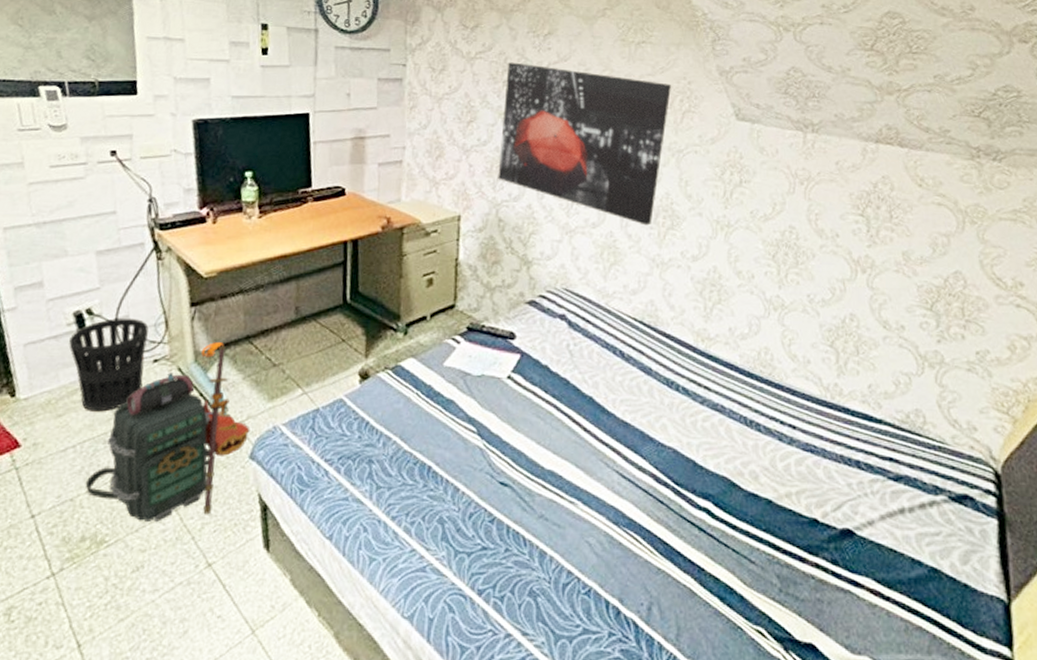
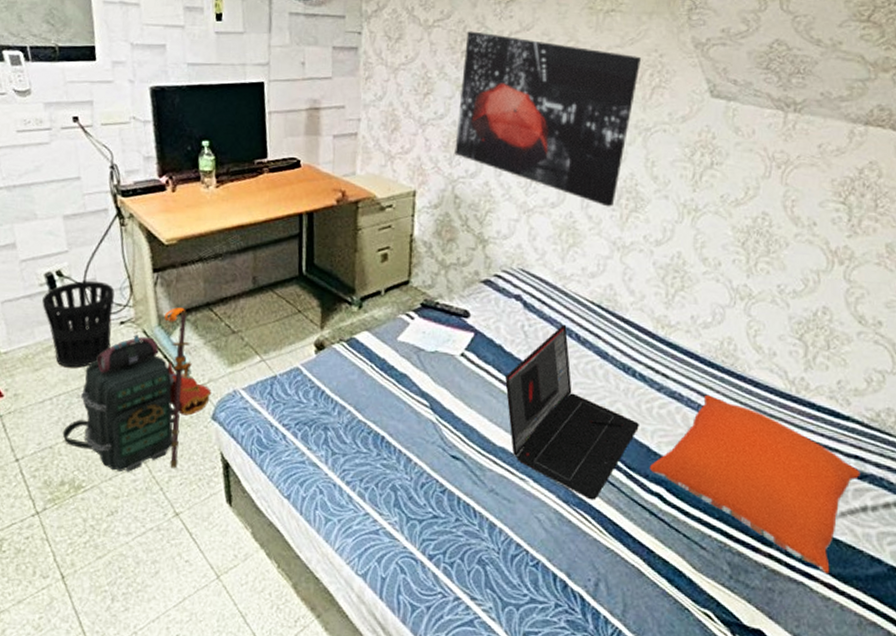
laptop: none [552,342,686,520] -> present [505,324,640,500]
pillow: none [696,405,896,581] -> present [649,394,861,575]

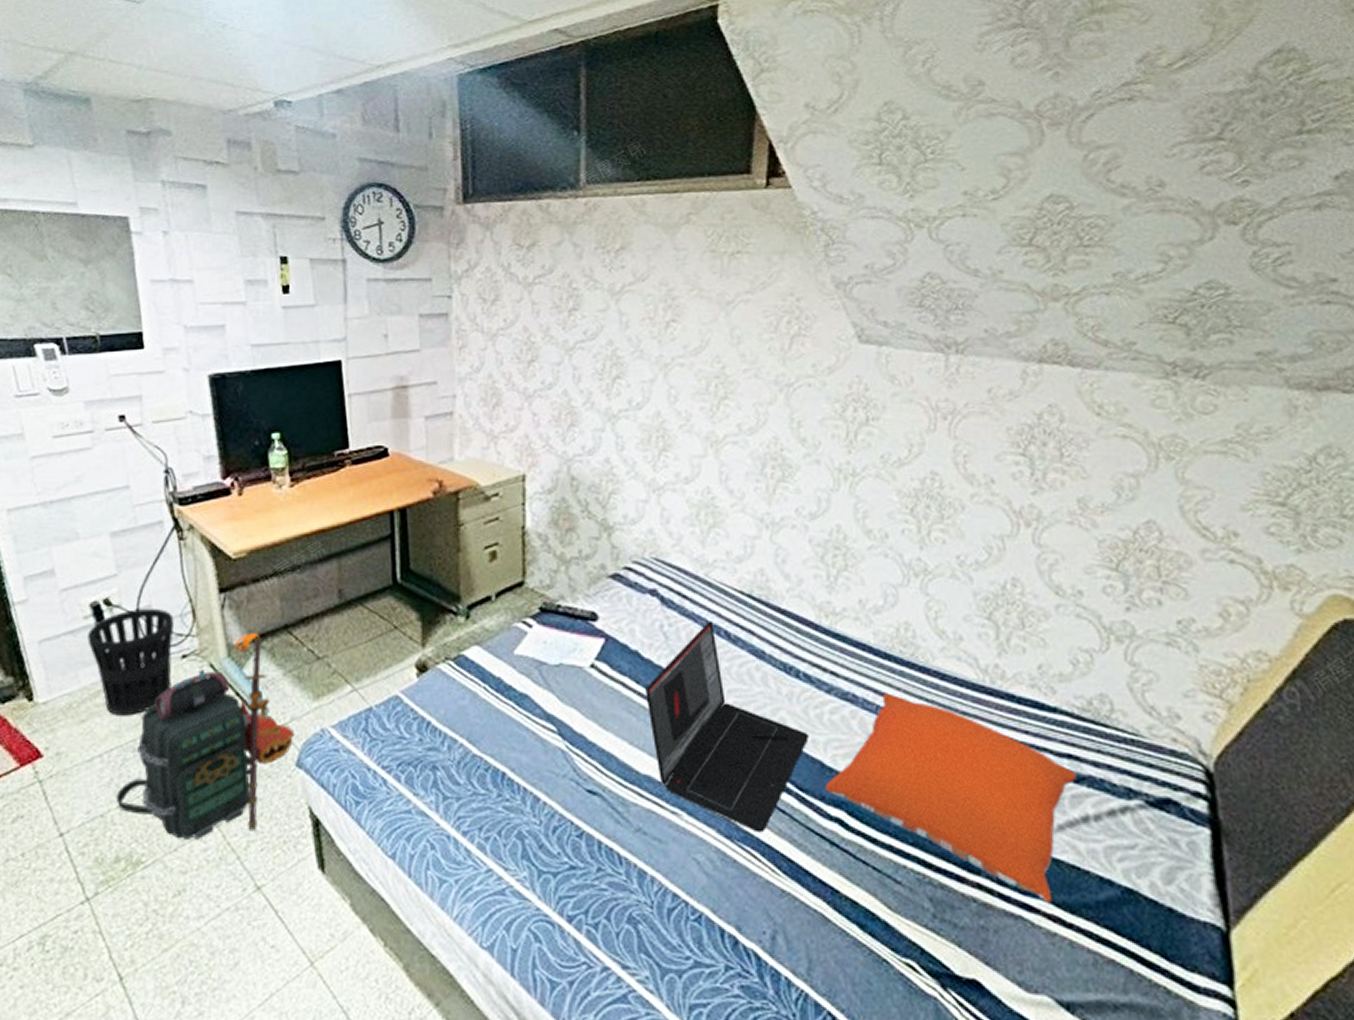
wall art: present [454,31,641,207] -> none [568,286,775,478]

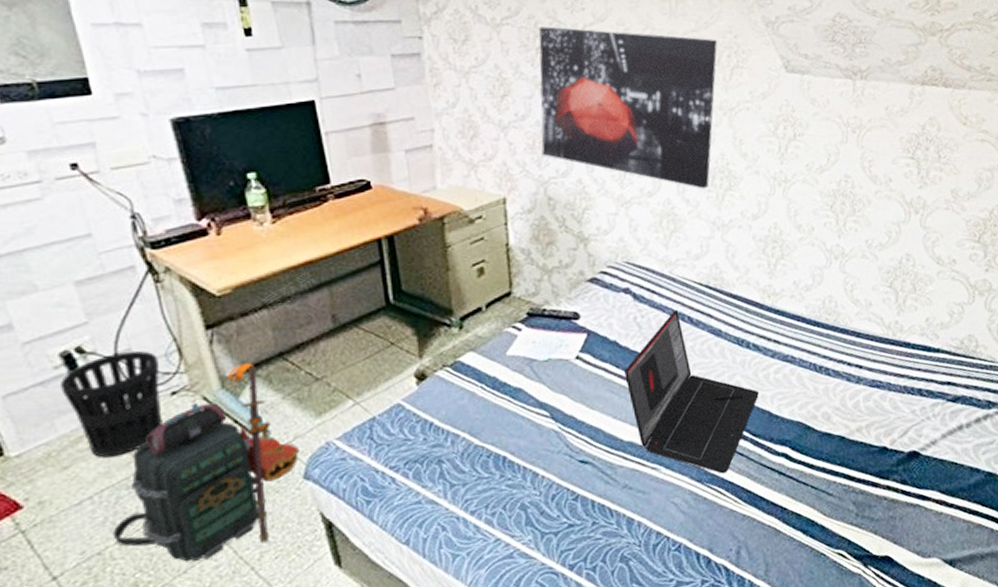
wall art: none [568,286,775,478] -> present [539,26,717,189]
pillow: present [824,693,1077,904] -> none [772,352,954,493]

